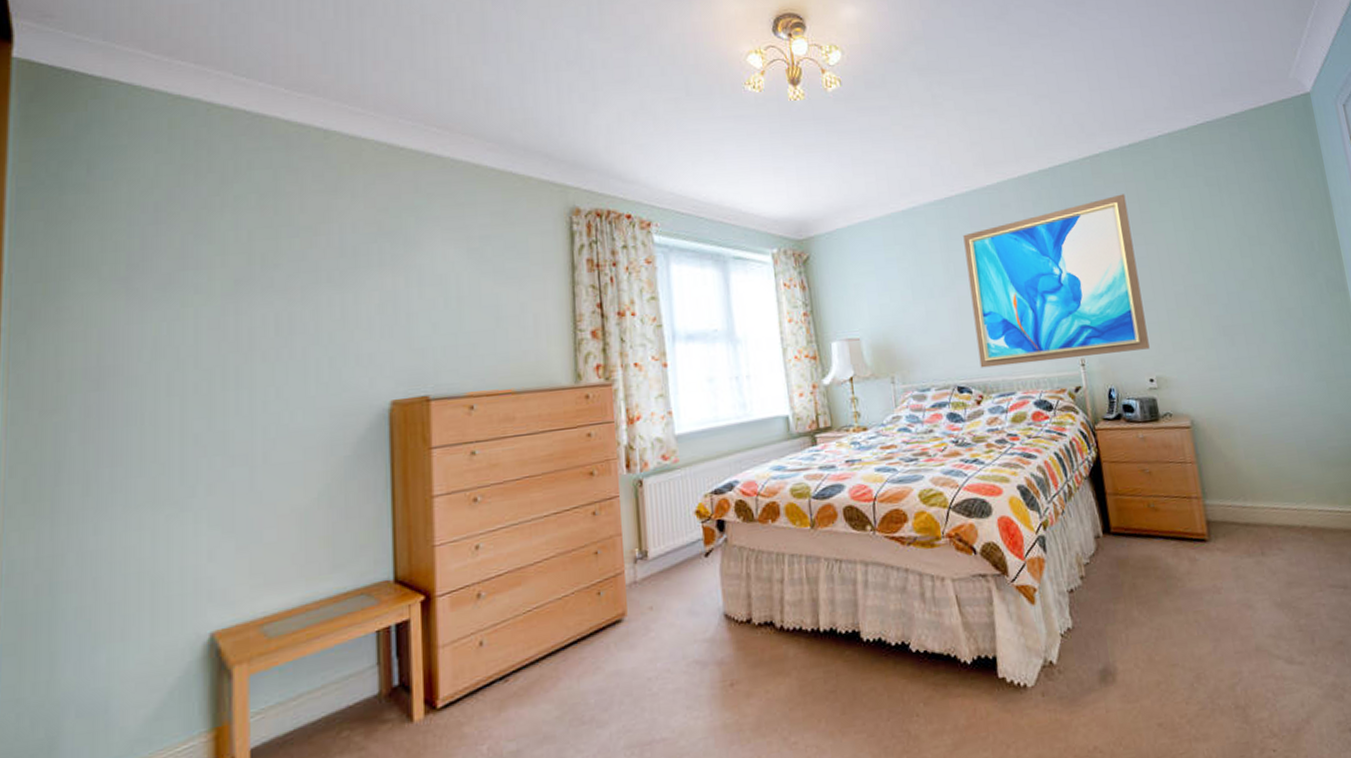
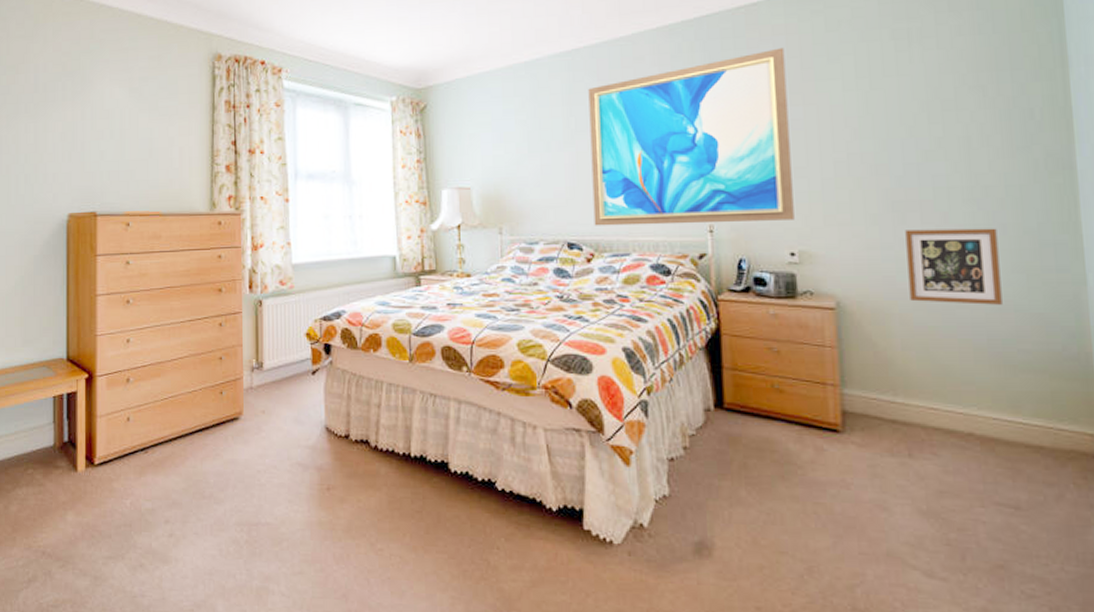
picture frame: none [1235,344,1313,414] -> present [905,228,1002,305]

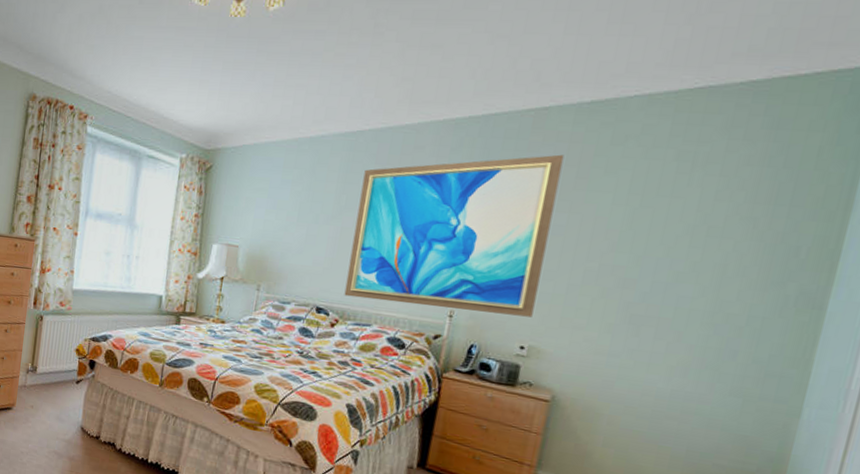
picture frame: present [905,228,1002,305] -> none [623,342,727,422]

